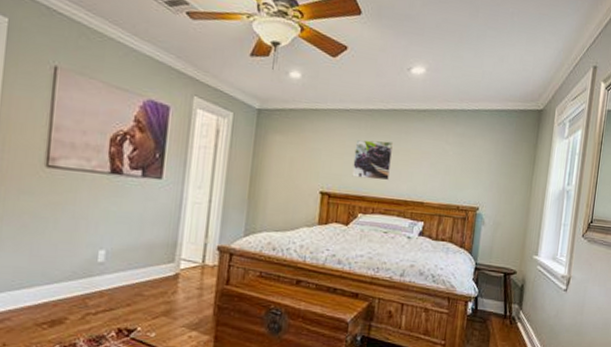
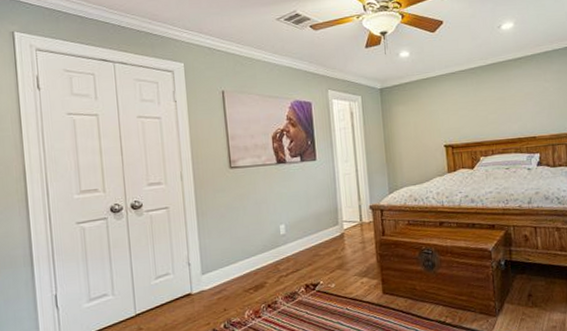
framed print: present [352,139,394,181] -> none [466,91,502,128]

